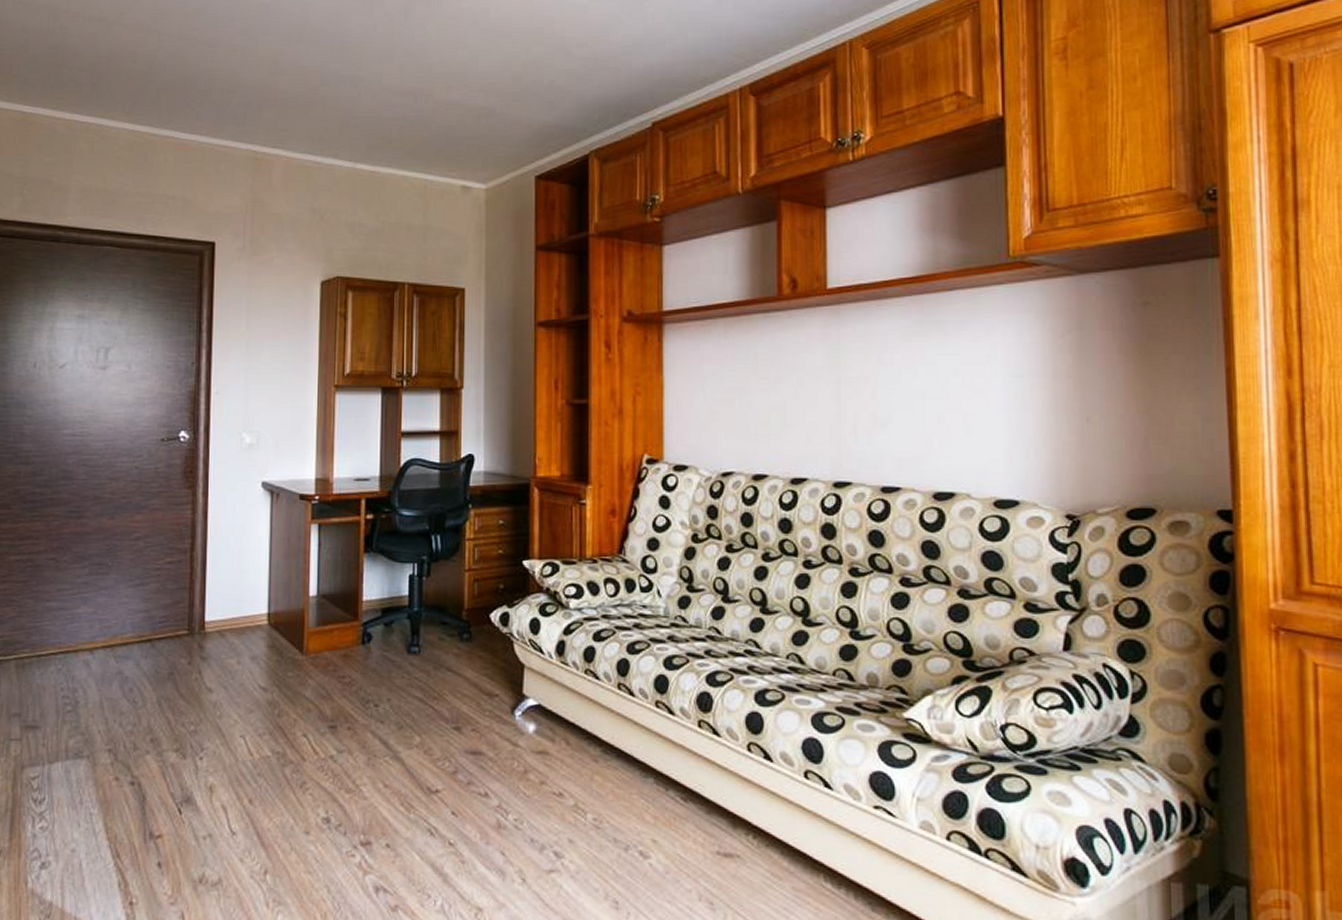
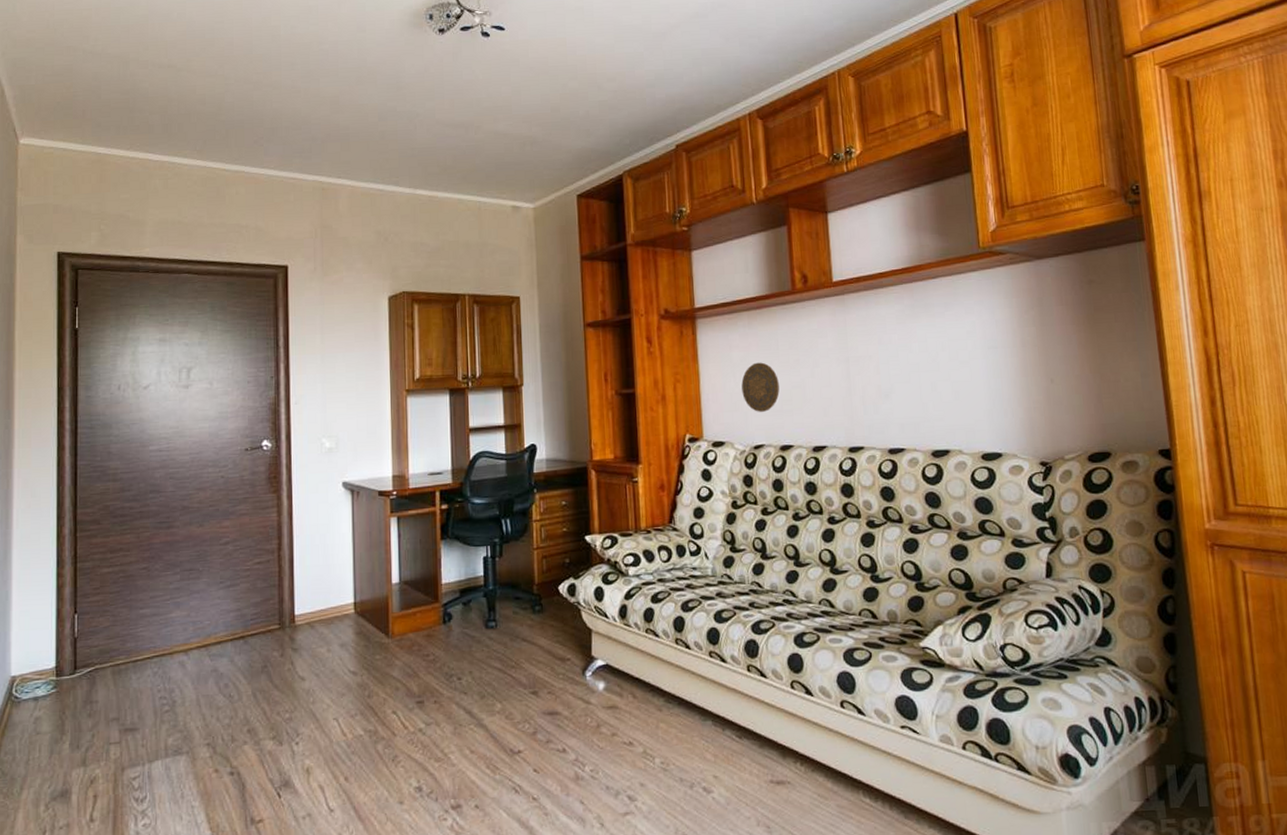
decorative plate: none [712,377,756,435] -> present [741,362,780,412]

